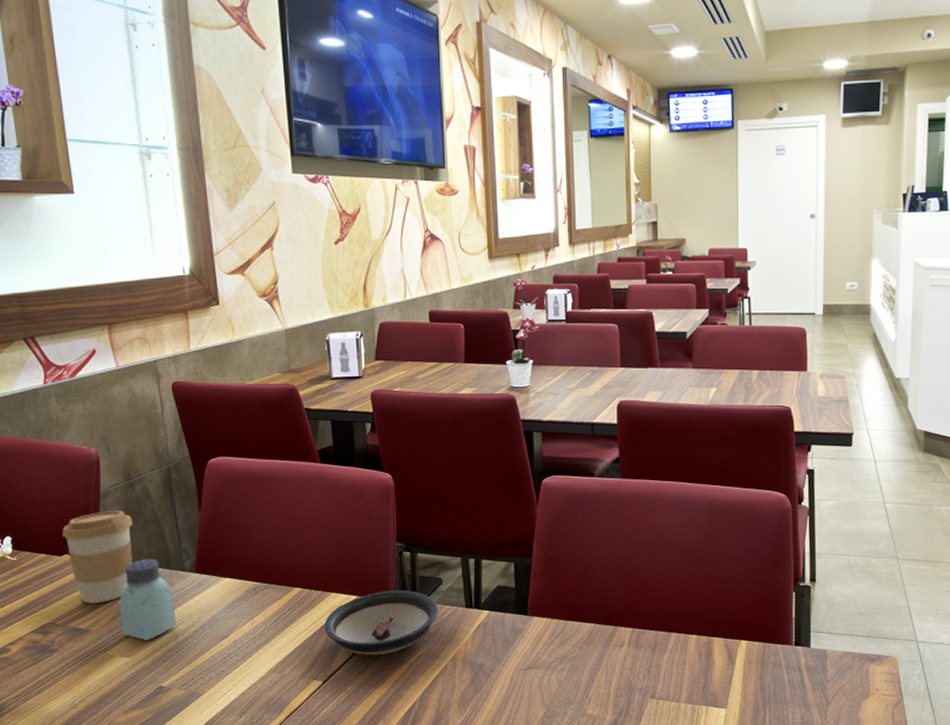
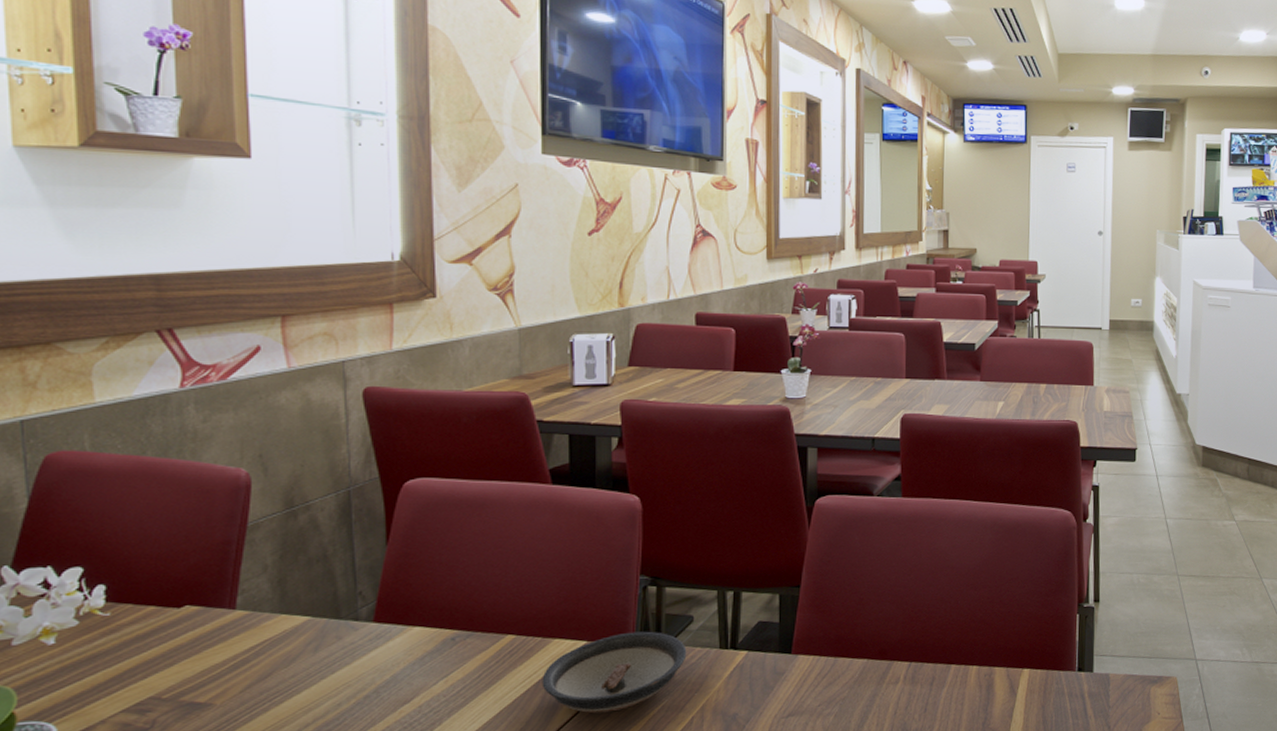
coffee cup: present [62,511,133,603] -> none [184,547,290,669]
saltshaker: present [118,559,177,641] -> none [259,607,341,713]

